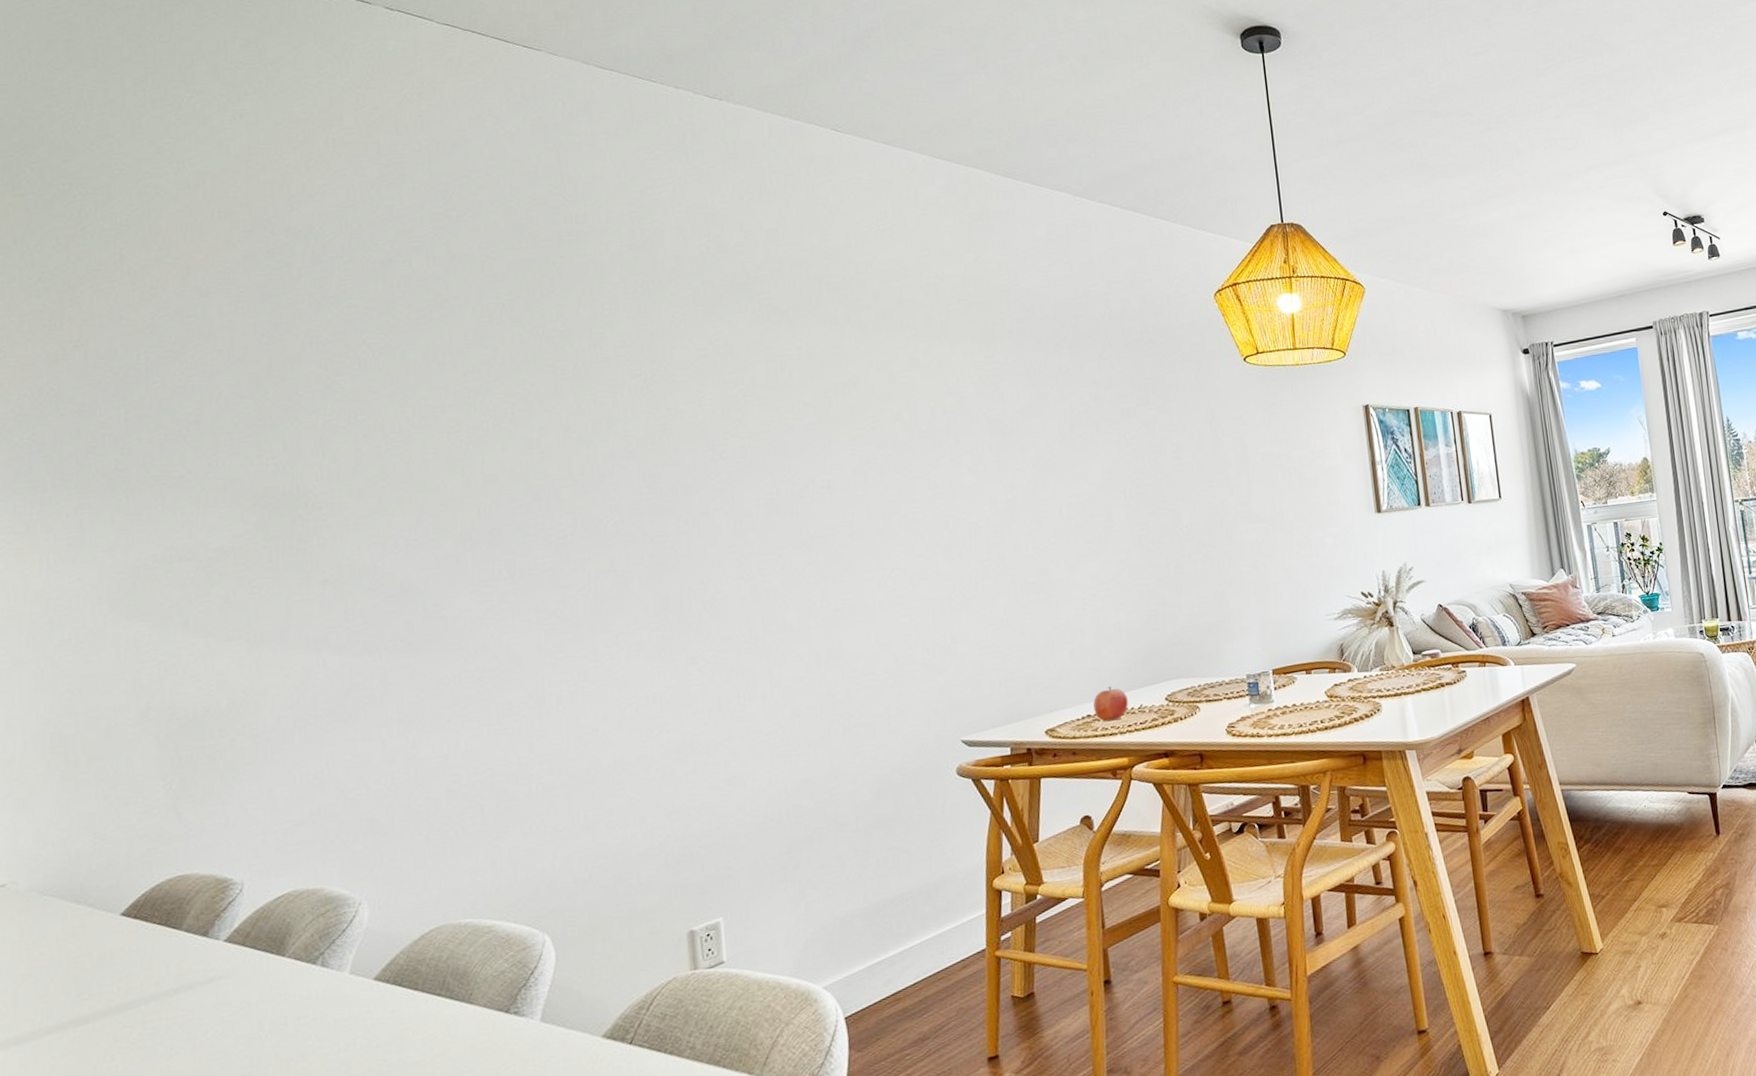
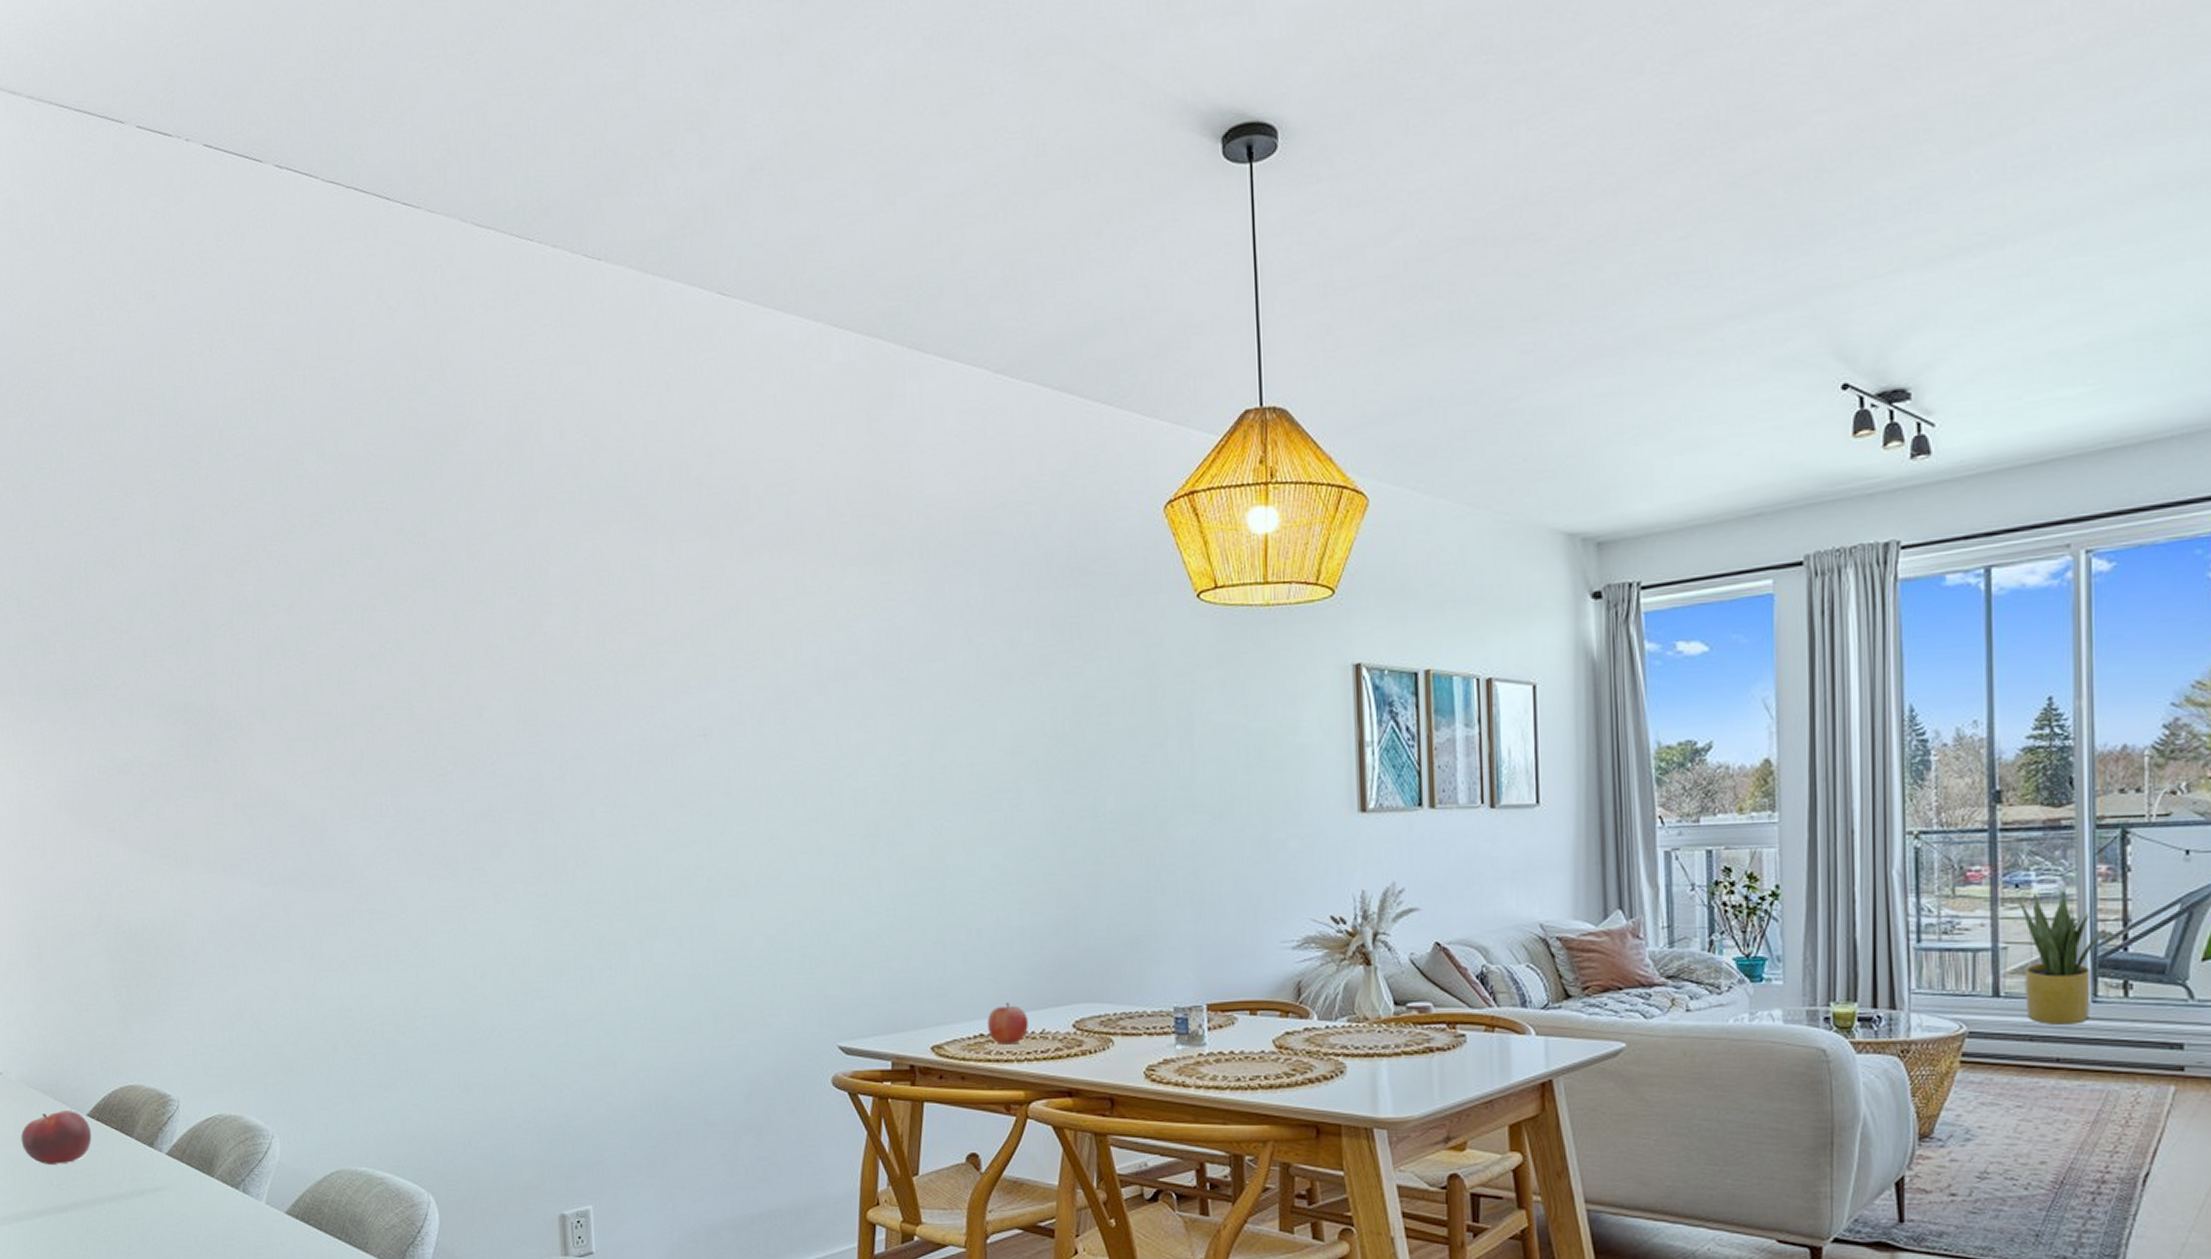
fruit: none [28,912,126,977] -> present [21,1111,92,1164]

